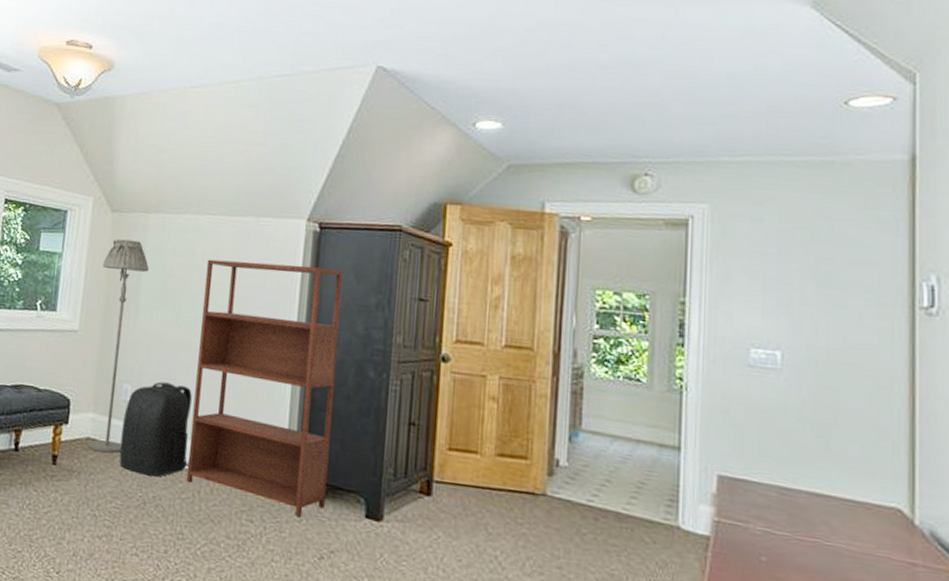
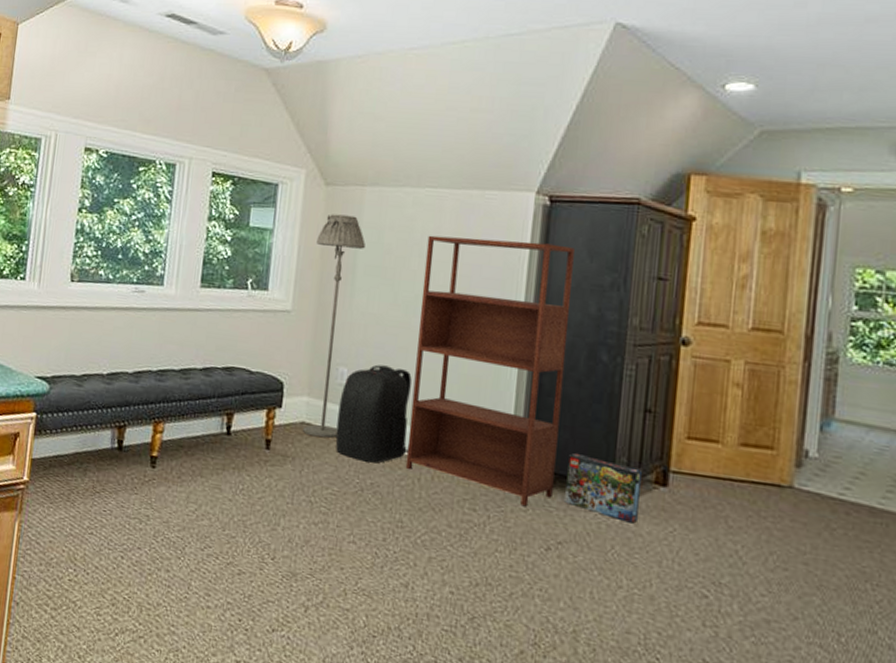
box: none [336,464,407,532] -> present [565,452,642,524]

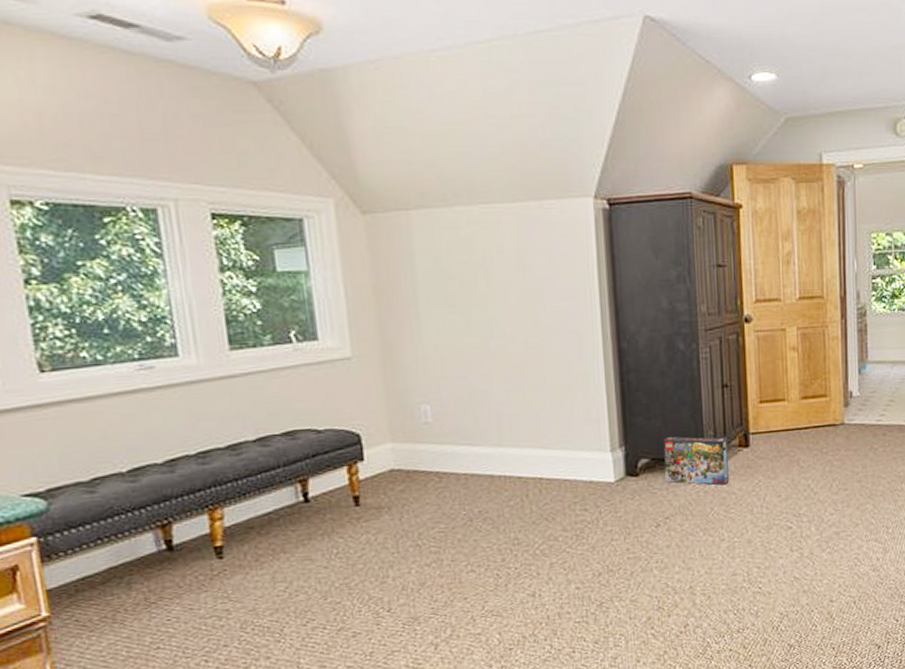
floor lamp: present [303,214,365,438] -> none [365,244,433,482]
backpack: present [335,364,412,463] -> none [428,394,511,493]
bookshelf: present [405,235,575,507] -> none [490,246,654,495]

